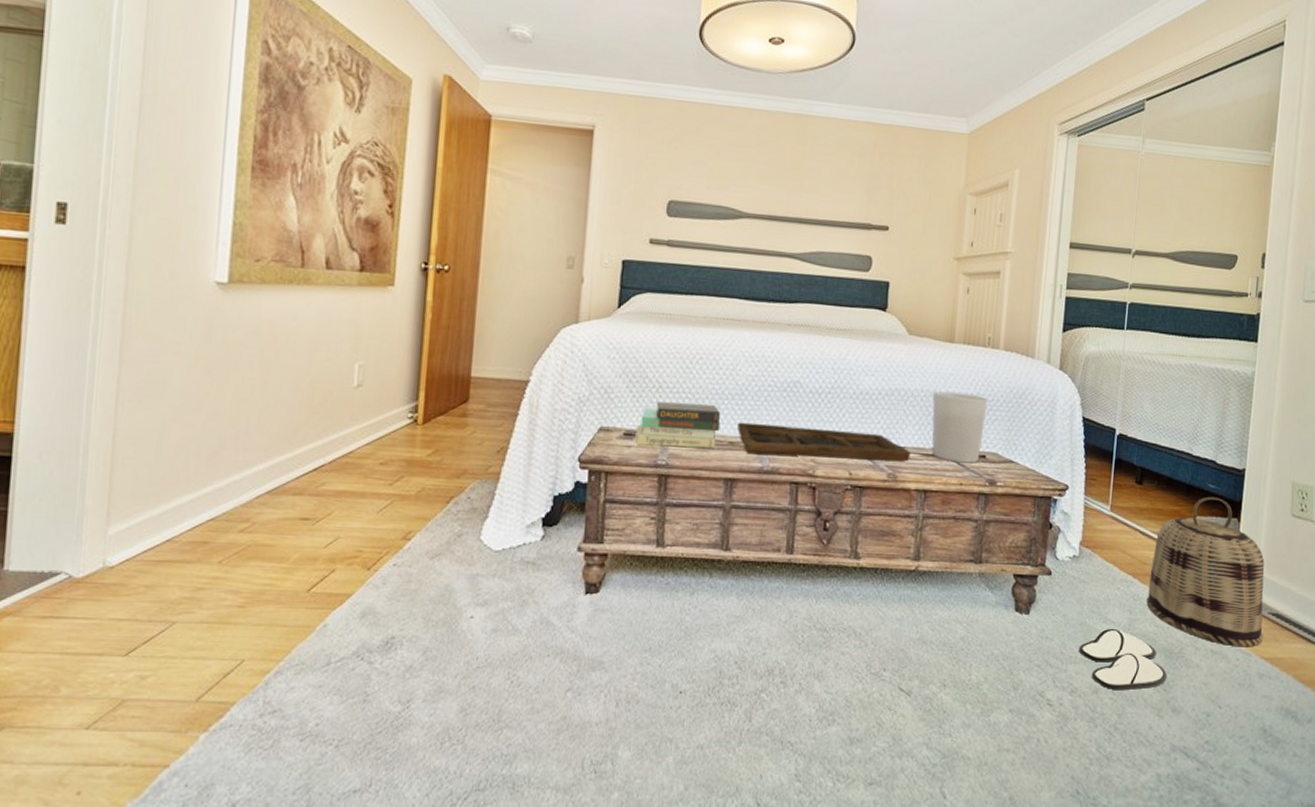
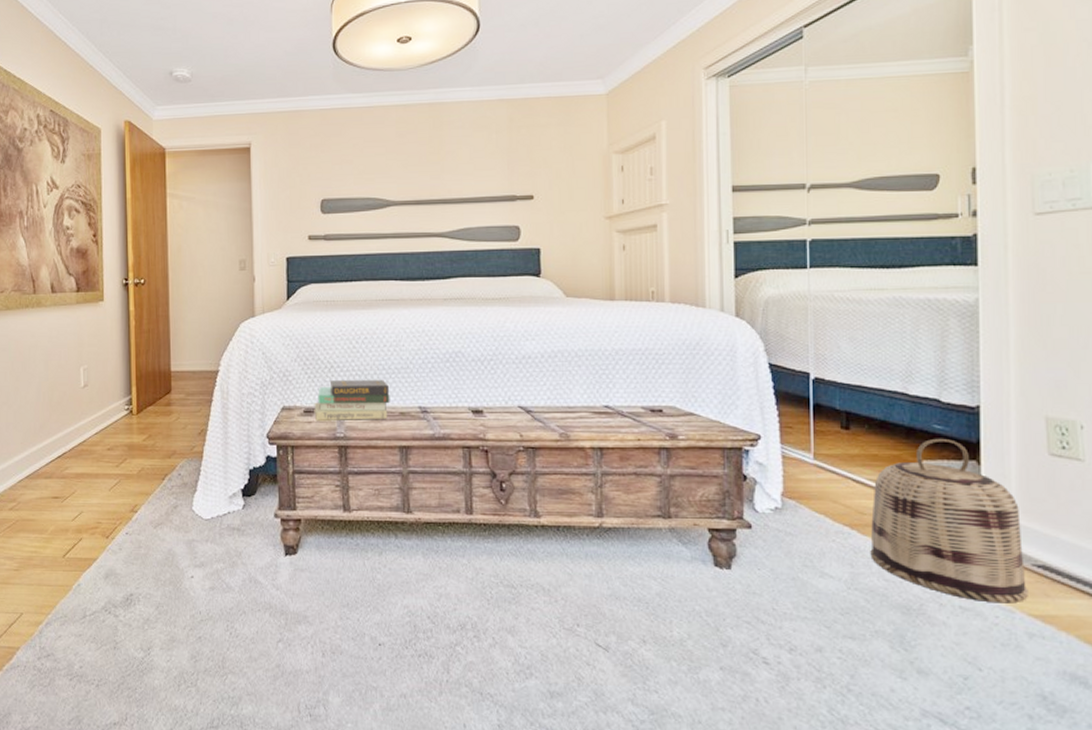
decorative tray: present [737,422,911,462] -> none [406,393,581,423]
candle holder: present [931,391,988,464] -> none [597,349,658,418]
slippers: present [1078,628,1167,691] -> none [793,583,906,650]

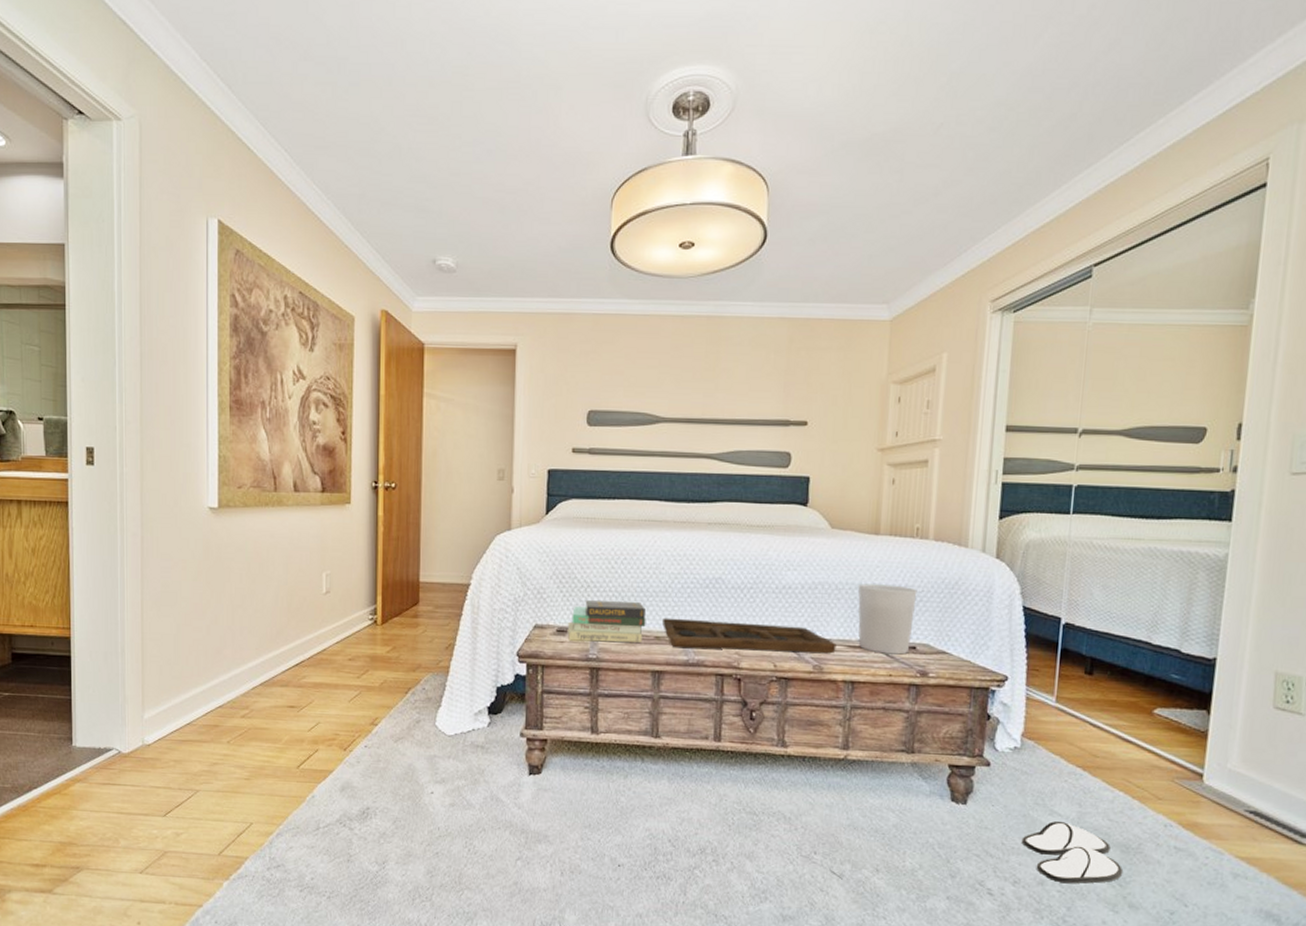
decorative tray: none [406,393,581,423] -> present [663,617,837,654]
candle holder: none [597,349,658,418] -> present [857,583,917,655]
slippers: none [793,583,906,650] -> present [1021,821,1122,884]
basket: present [870,438,1028,604] -> none [1098,687,1240,846]

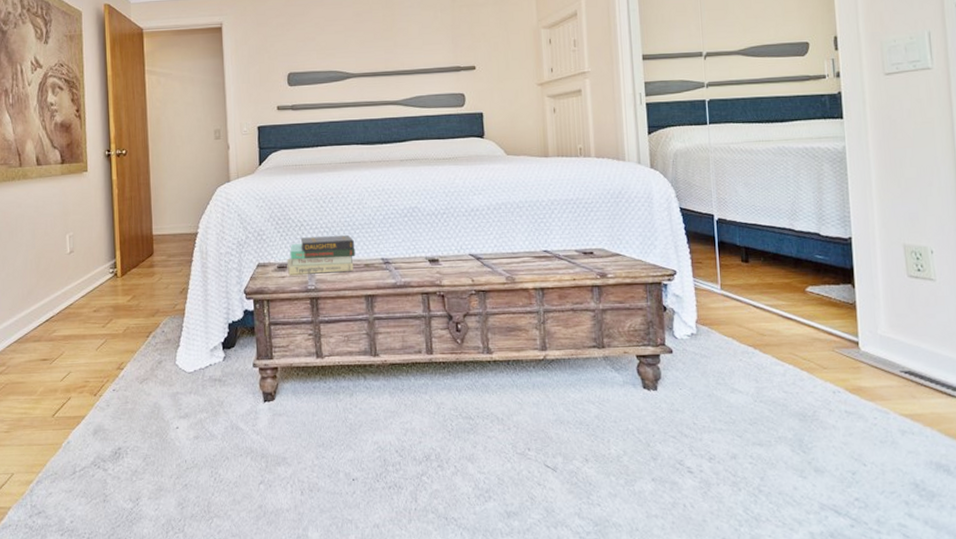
decorative tray: present [663,617,837,654] -> none [370,243,524,273]
candle holder: present [857,583,917,655] -> none [536,199,588,261]
slippers: present [1021,821,1122,884] -> none [710,397,804,455]

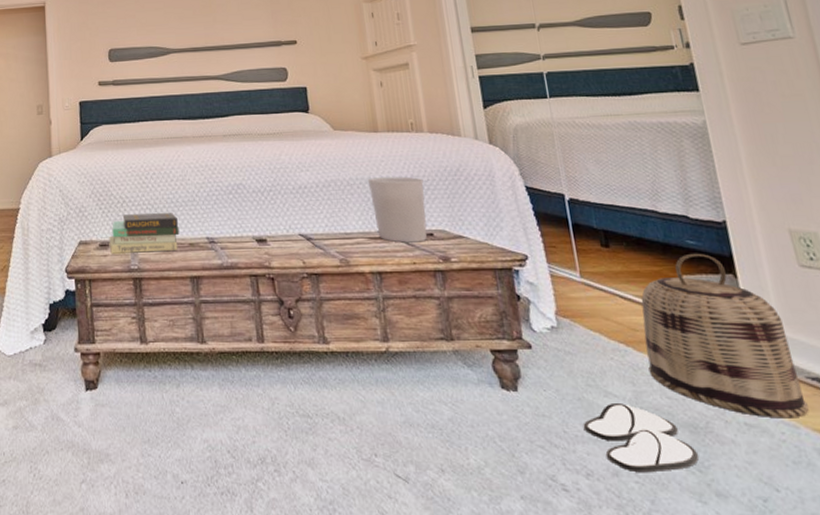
candle holder: none [536,199,588,261] -> present [367,177,428,243]
slippers: none [710,397,804,455] -> present [583,402,698,473]
basket: none [770,266,899,406] -> present [641,253,809,419]

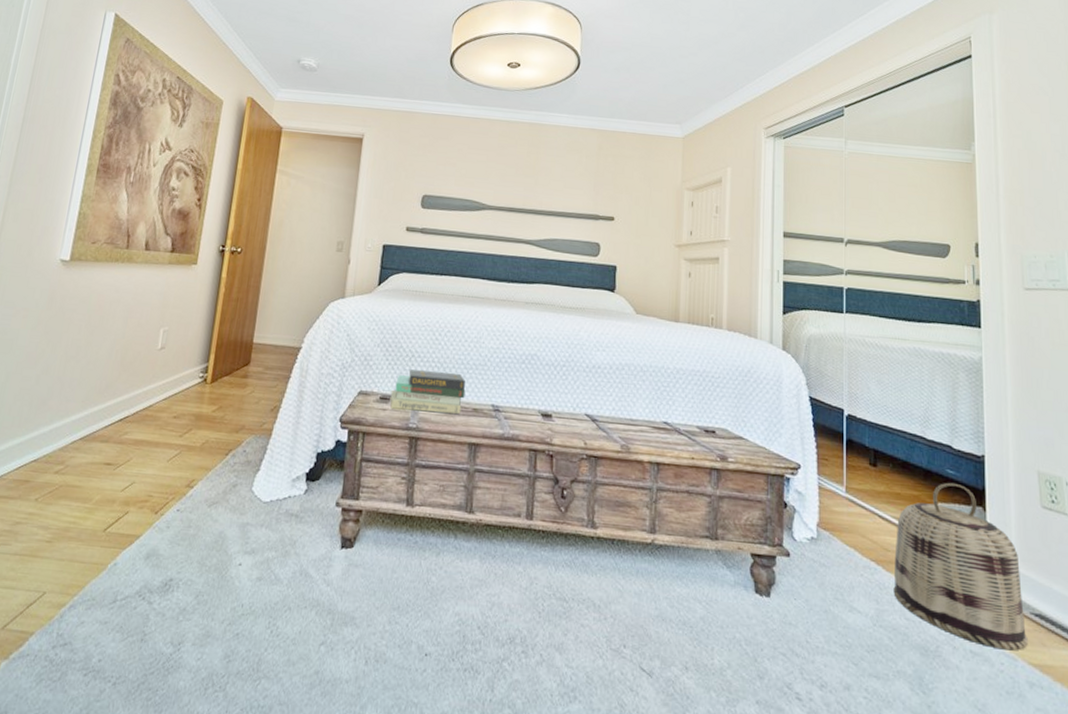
candle holder: present [367,177,428,243] -> none [660,367,714,438]
slippers: present [583,402,698,473] -> none [825,618,924,689]

